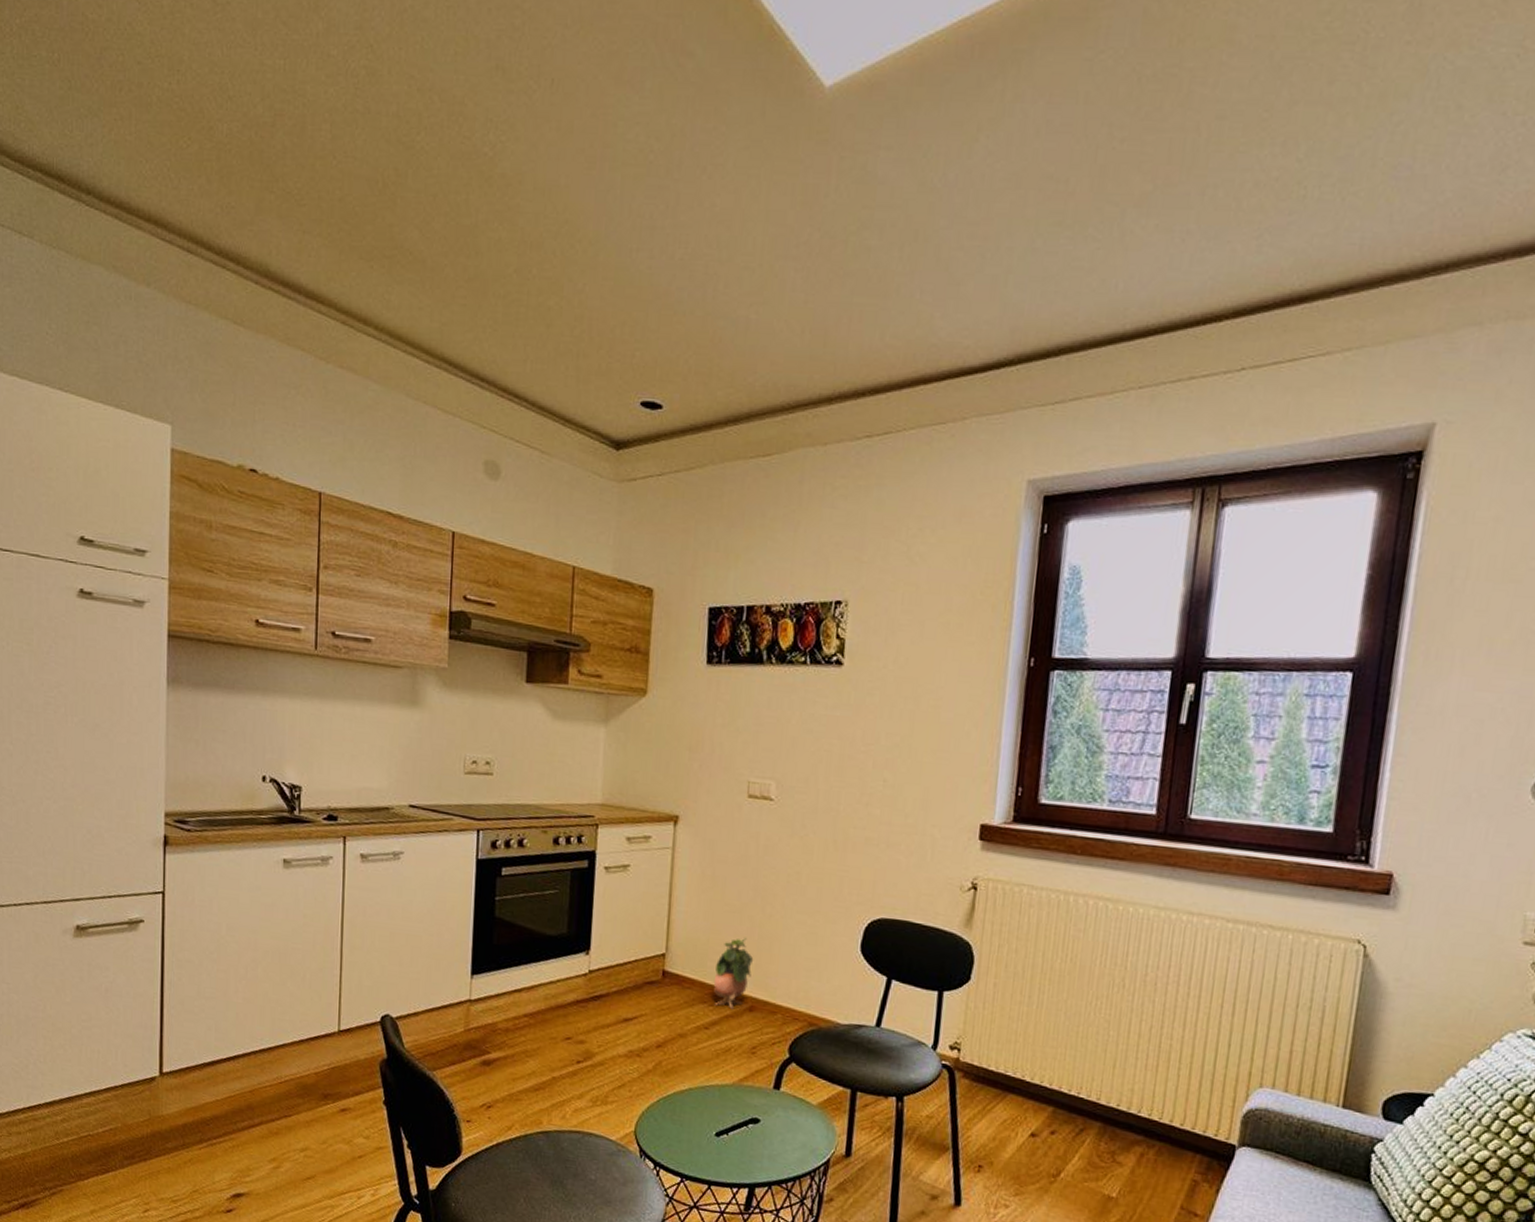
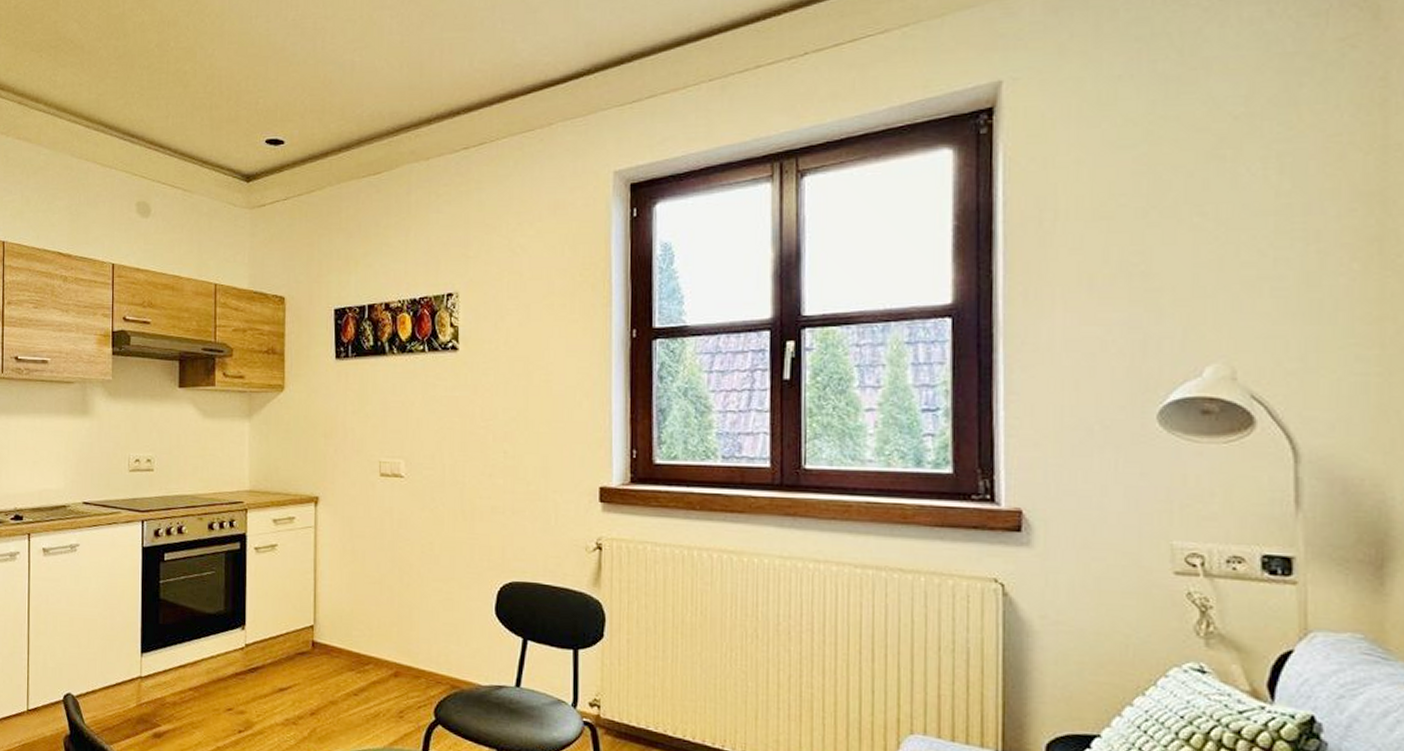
potted plant: present [713,937,754,1009] -> none [359,606,396,675]

